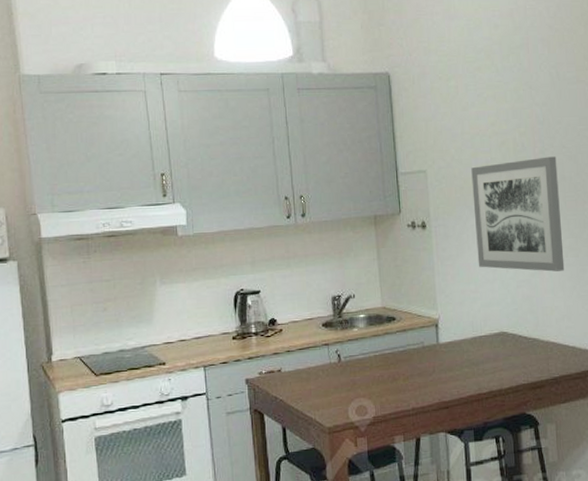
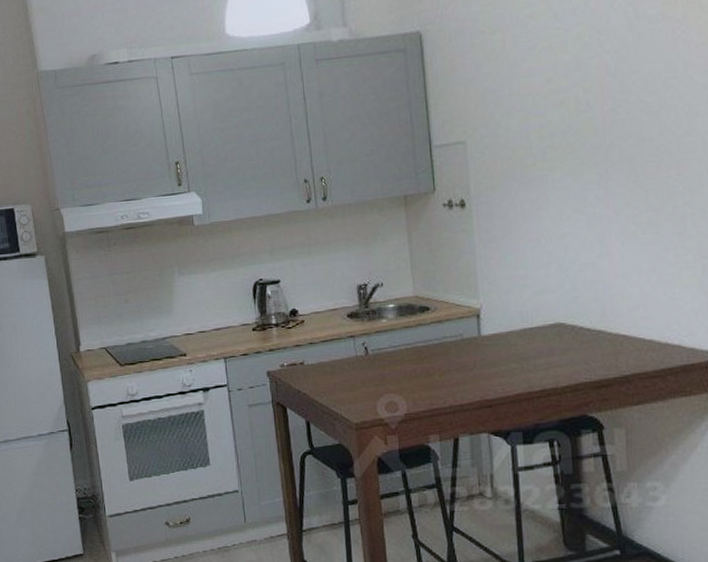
wall art: present [471,156,565,272] -> none [521,114,641,253]

